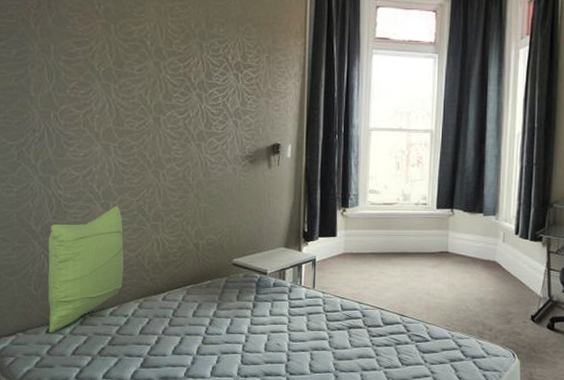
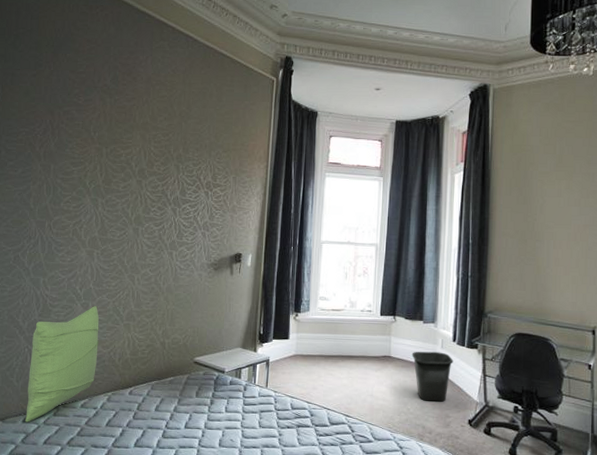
waste bin: none [471,245,516,298] -> present [411,351,454,402]

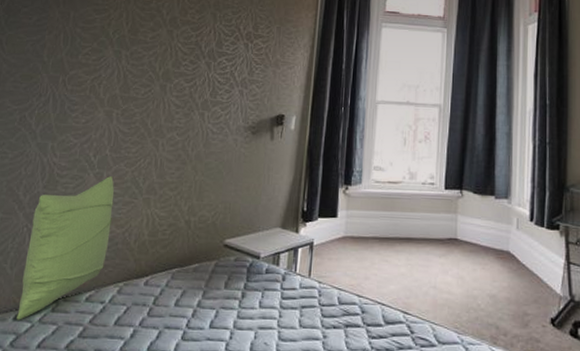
waste bin: present [411,351,454,402] -> none [482,232,531,296]

